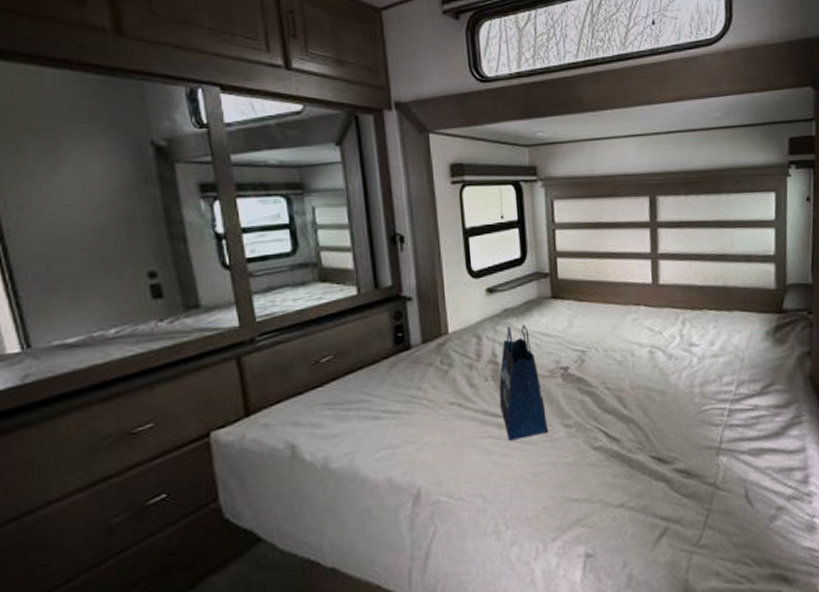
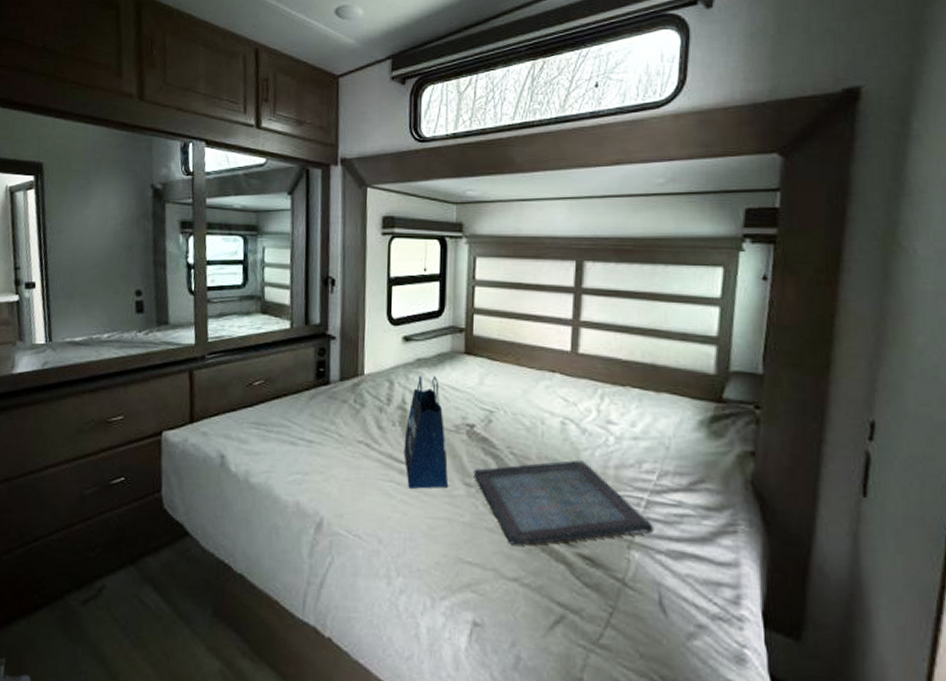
serving tray: none [572,383,737,474] -> present [473,459,654,545]

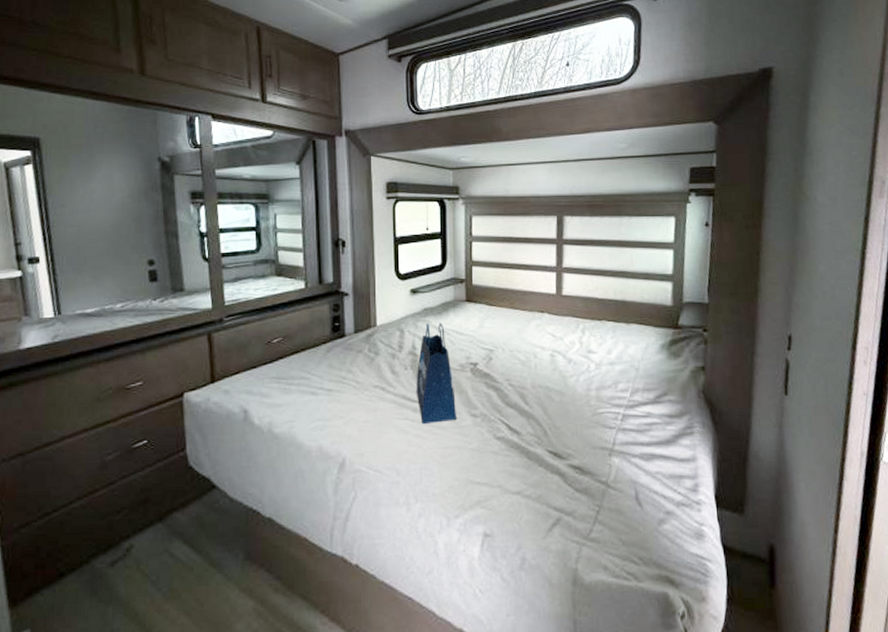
serving tray: present [473,459,654,545] -> none [478,385,629,463]

